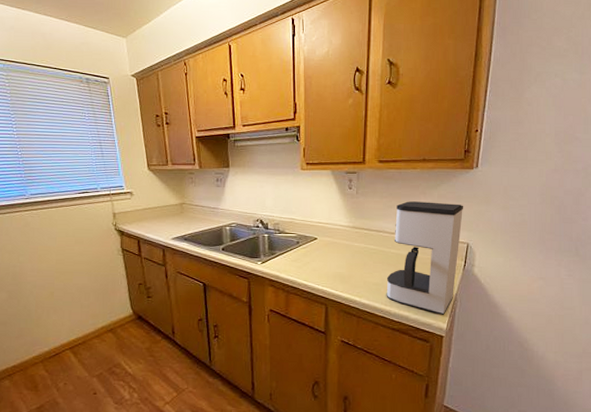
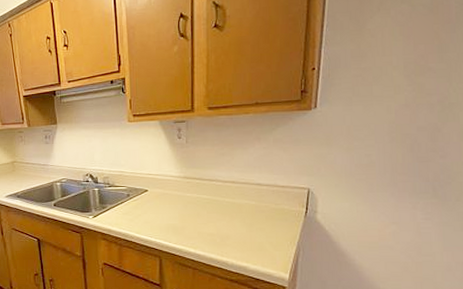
coffee maker: present [386,201,464,316] -> none [222,147,303,266]

